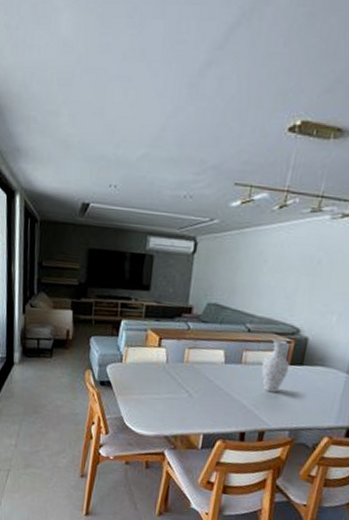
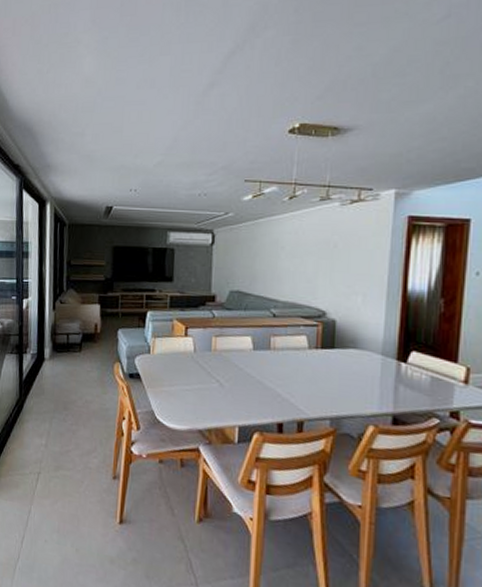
vase: present [261,339,289,393] -> none [291,323,320,379]

